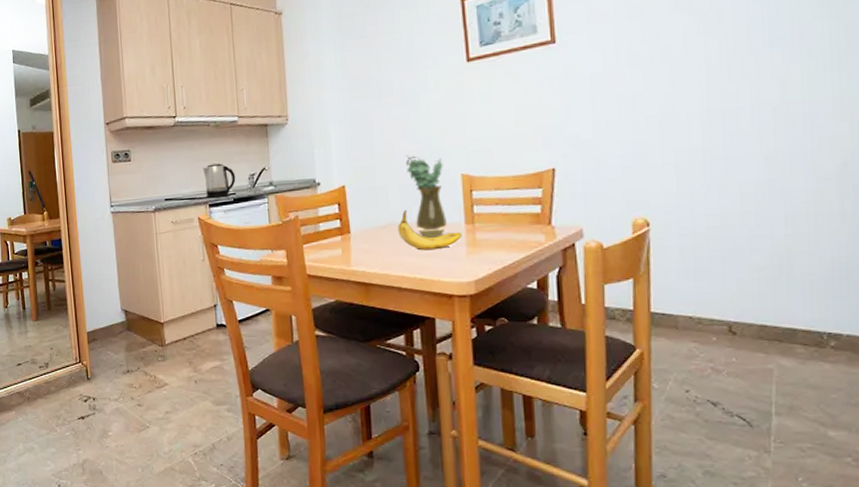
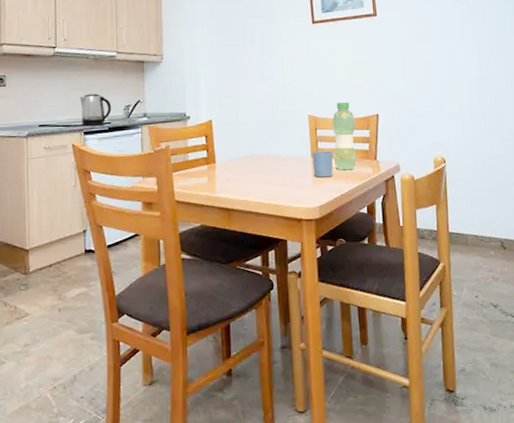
fruit: present [397,209,462,251] -> none [256,143,309,180]
vase: present [406,155,447,238] -> none [264,96,297,169]
mug: none [466,215,494,249] -> present [312,151,334,179]
water bottle: none [492,156,524,240] -> present [332,103,357,172]

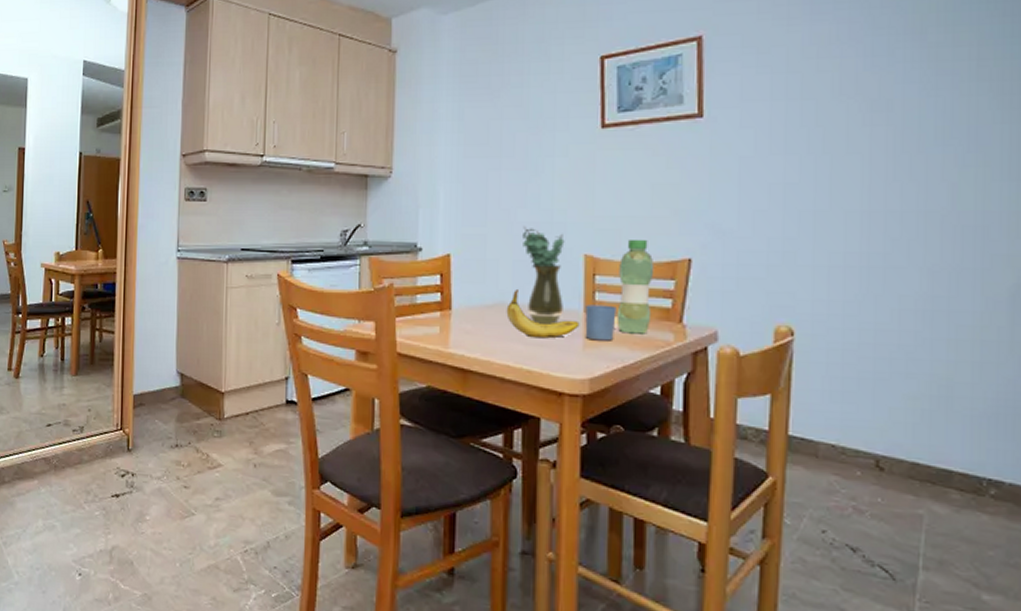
kettle: present [80,94,112,127] -> none [289,214,326,254]
fruit: none [256,143,309,180] -> present [506,288,580,339]
vase: none [264,96,297,169] -> present [523,226,565,325]

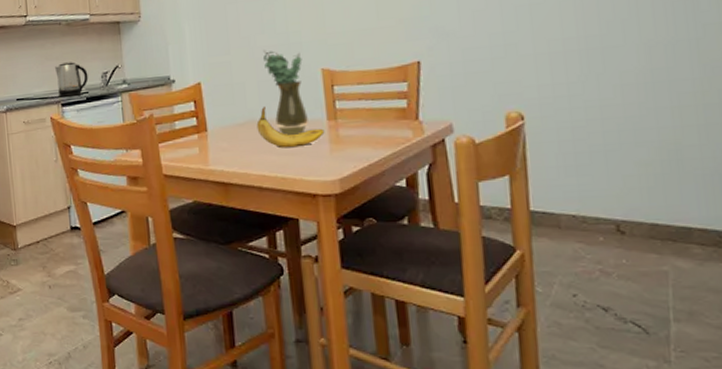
kettle: none [289,214,326,254] -> present [55,62,89,98]
mug: present [585,304,617,343] -> none [328,111,358,146]
water bottle: present [616,240,655,335] -> none [354,49,390,136]

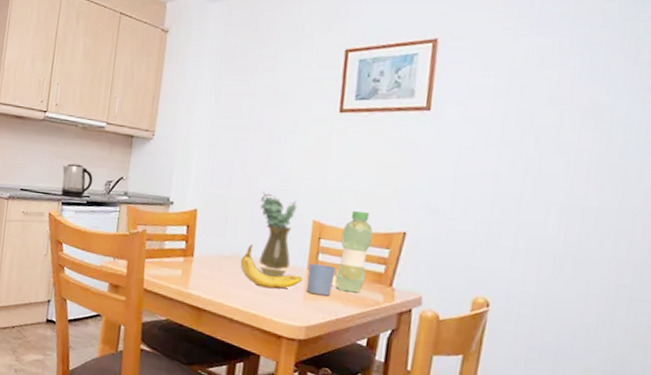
mug: none [328,111,358,146] -> present [306,263,336,297]
water bottle: none [354,49,390,136] -> present [334,211,373,293]

